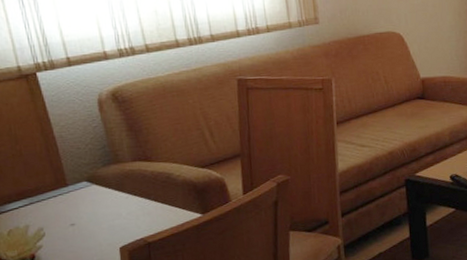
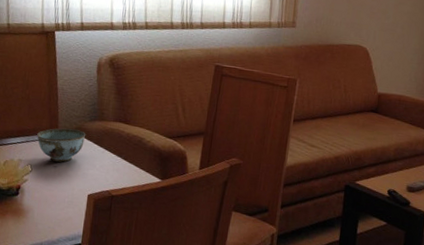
bowl: none [42,179,102,219] -> present [37,128,86,162]

